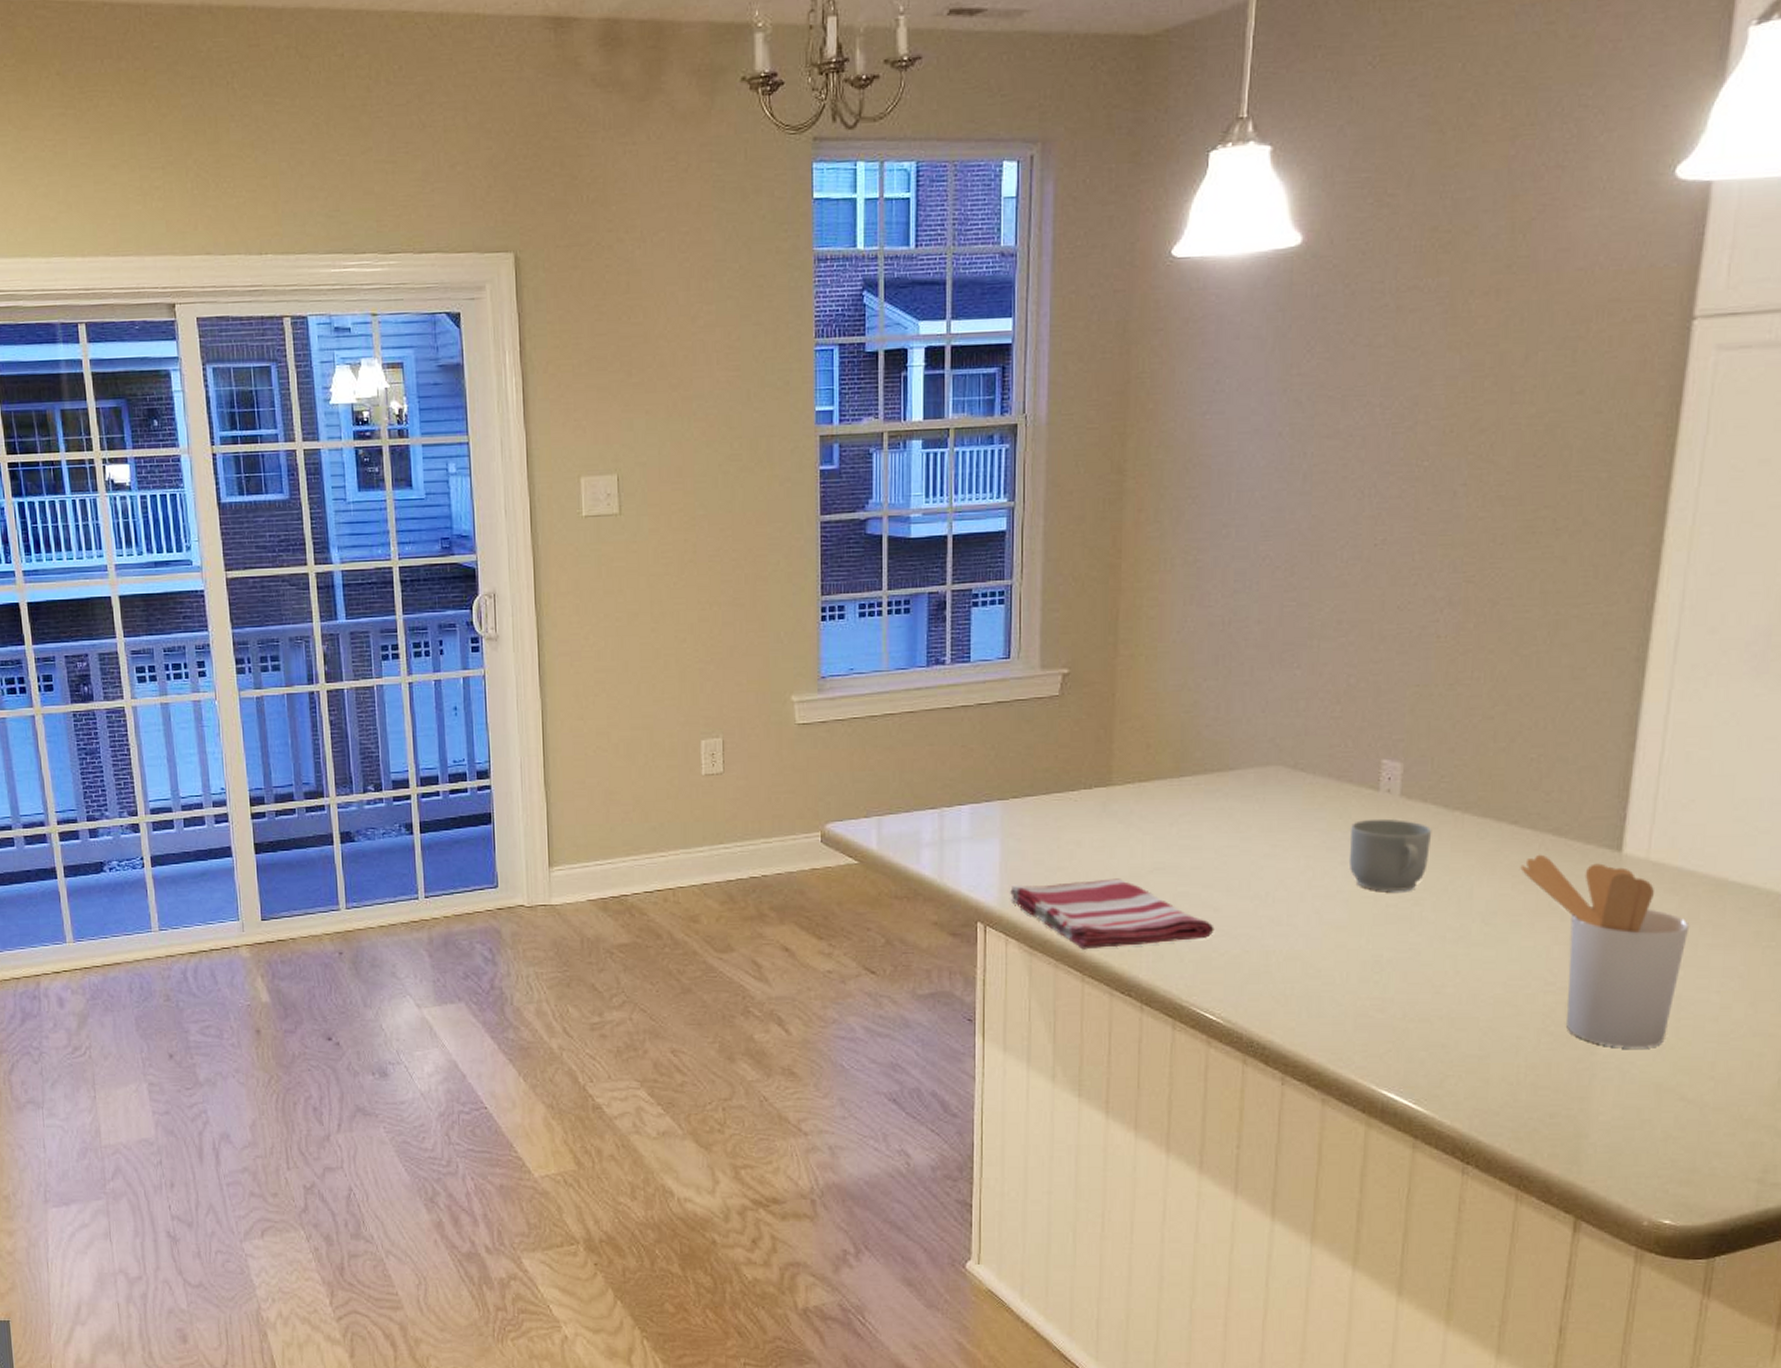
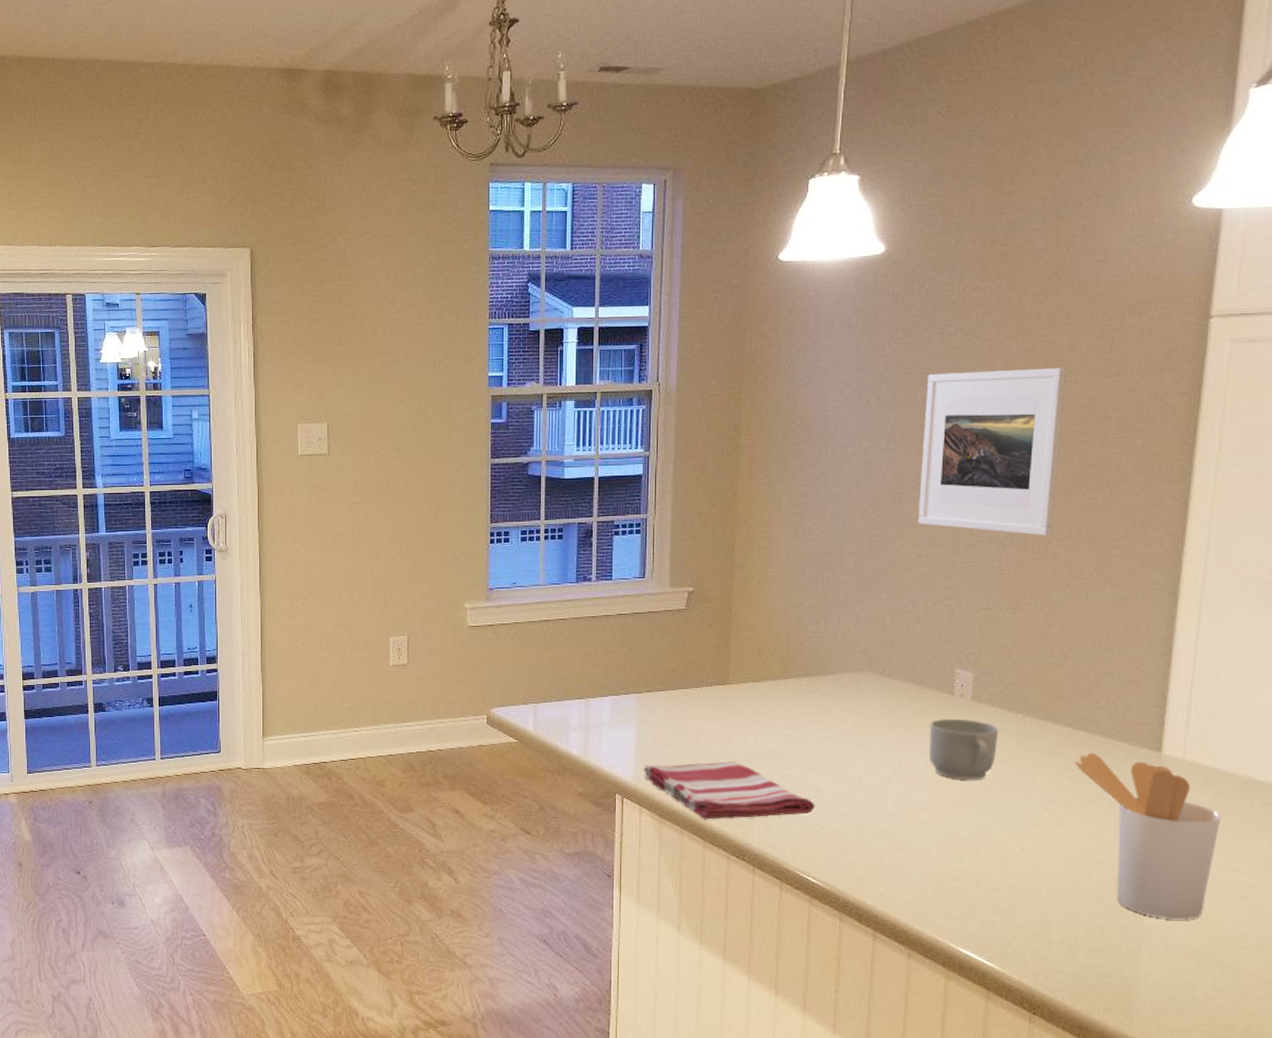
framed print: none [1339,385,1520,594] -> present [918,368,1067,536]

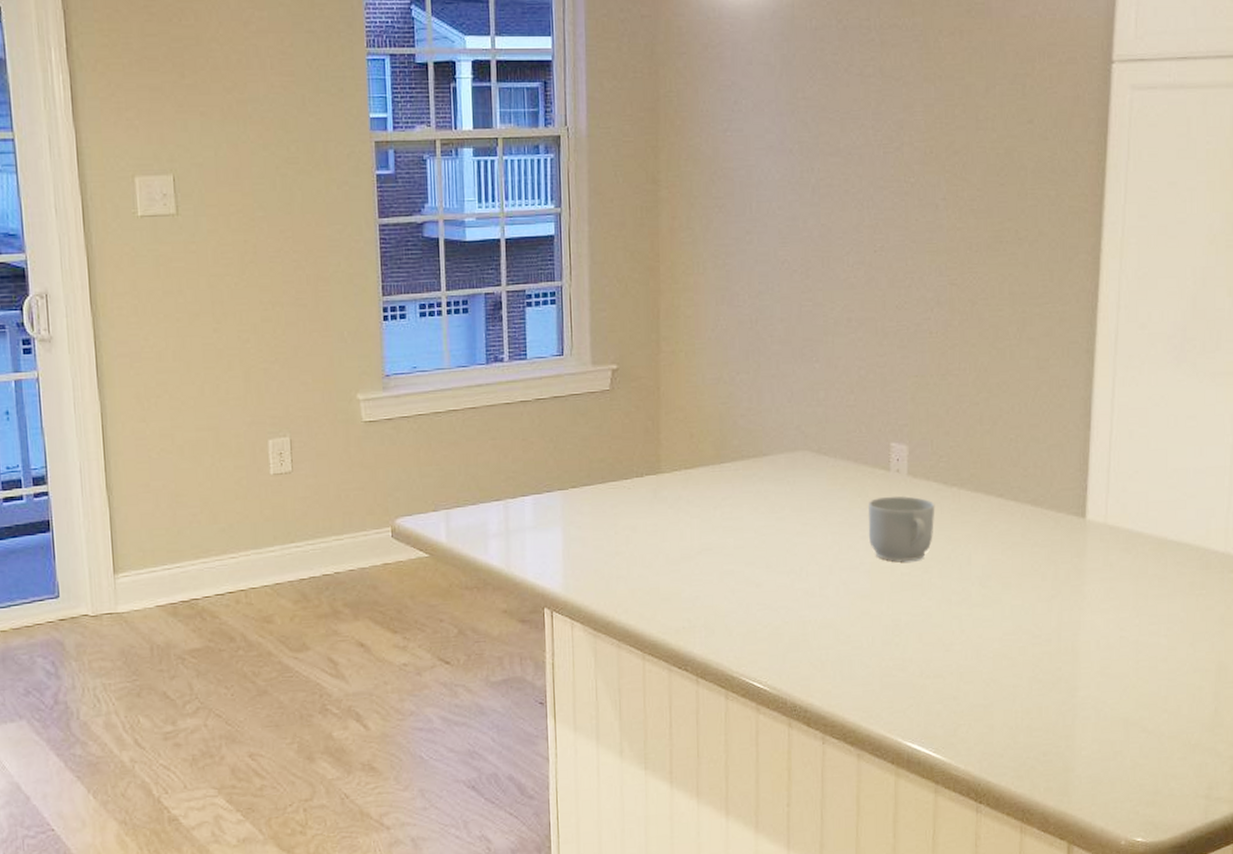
dish towel: present [644,761,815,820] -> none [573,560,758,629]
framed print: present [918,368,1067,536] -> none [847,114,984,295]
utensil holder: present [1075,752,1222,920] -> none [1007,522,1141,690]

